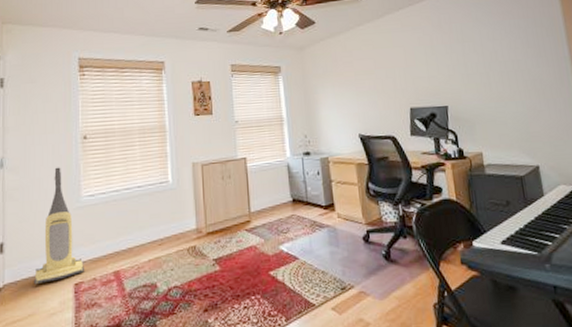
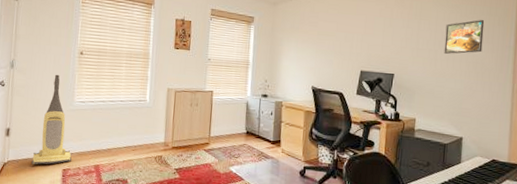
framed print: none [492,33,537,76] -> present [444,20,485,55]

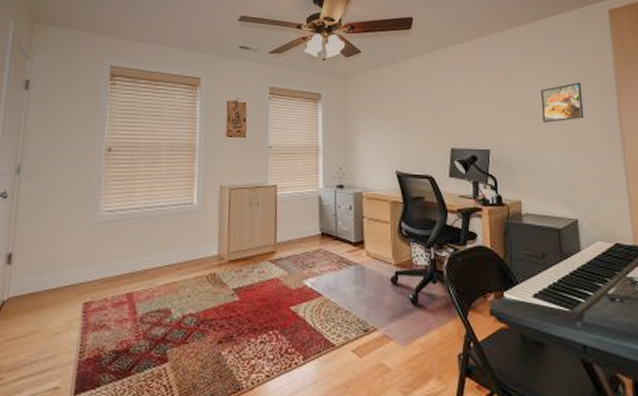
vacuum cleaner: present [31,74,72,165] -> none [41,178,96,301]

